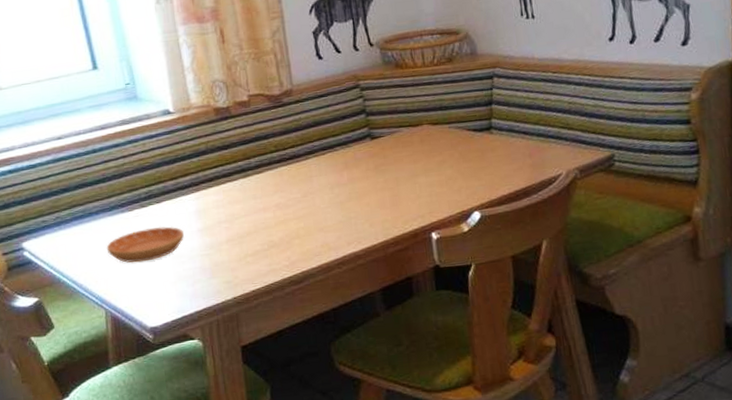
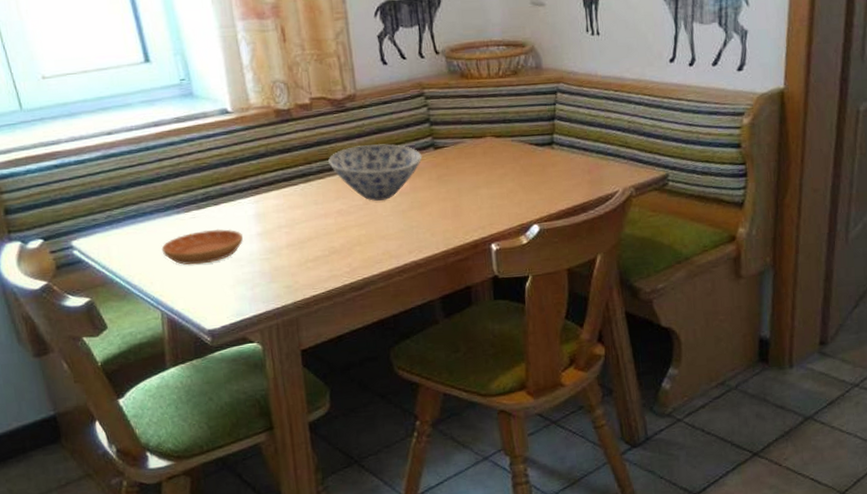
bowl: none [266,136,359,194] -> present [328,144,422,201]

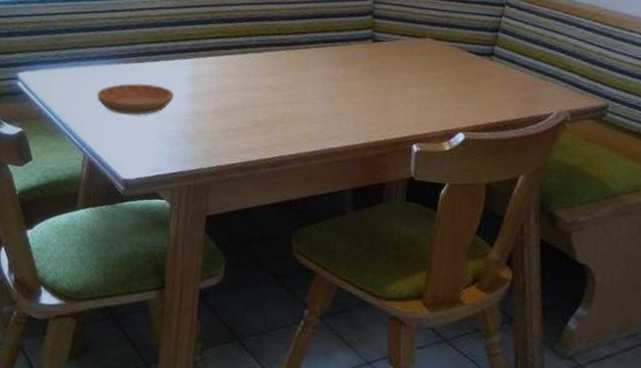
bowl: present [328,144,422,201] -> none [268,26,360,83]

